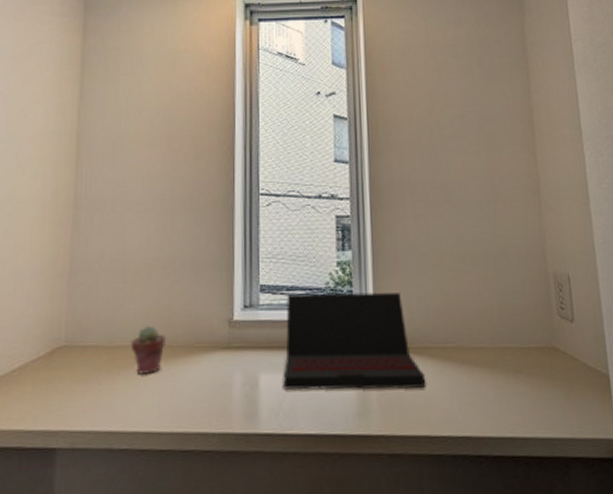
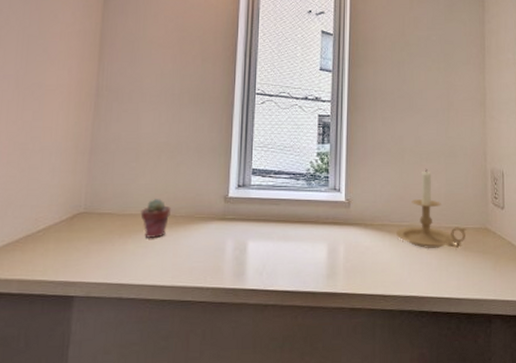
laptop: present [283,292,426,390] -> none [267,177,383,258]
candle holder: none [439,275,528,377] -> present [395,168,466,249]

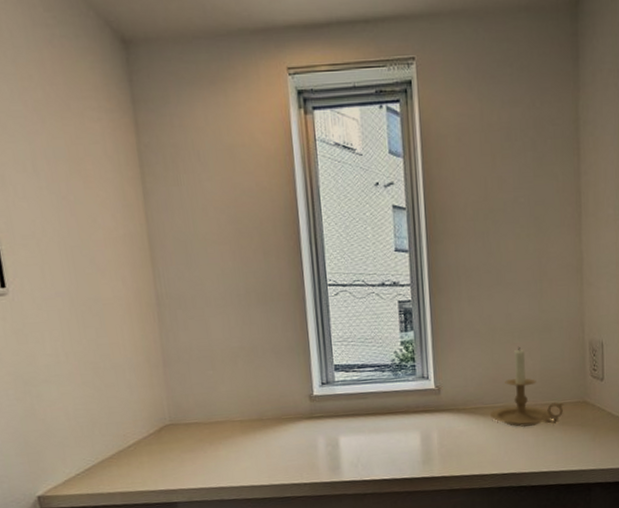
potted succulent: present [140,199,171,239] -> none [226,404,257,444]

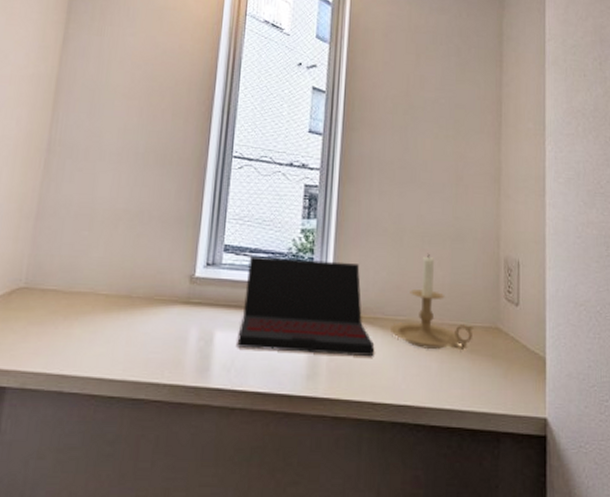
laptop: none [358,365,478,447] -> present [237,256,375,357]

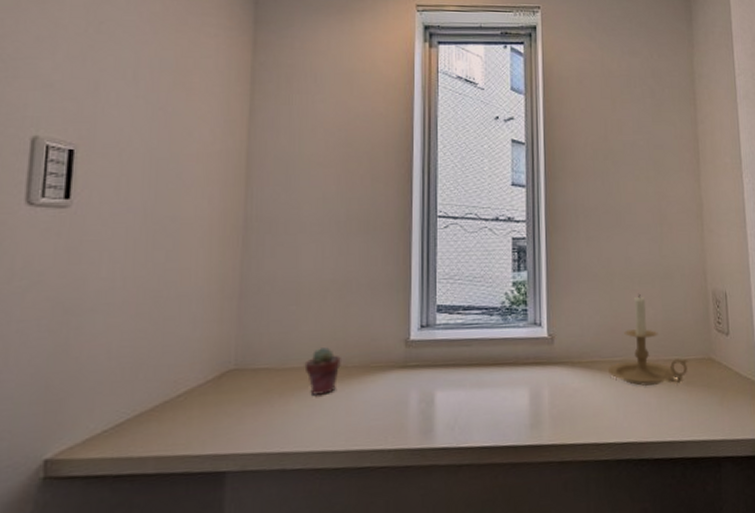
potted succulent: none [90,275,127,323] -> present [304,347,341,397]
laptop: present [237,256,375,357] -> none [458,310,595,405]

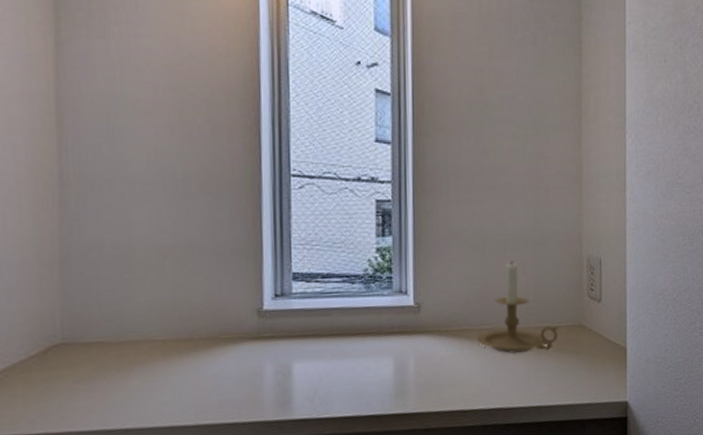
potted succulent: present [304,347,341,397] -> none [143,319,186,371]

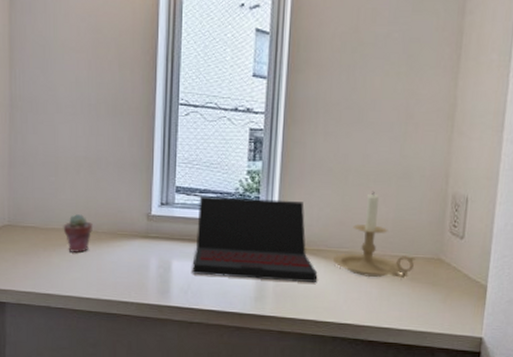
potted succulent: none [143,319,186,371] -> present [63,214,93,254]
laptop: none [318,278,462,376] -> present [192,196,318,283]

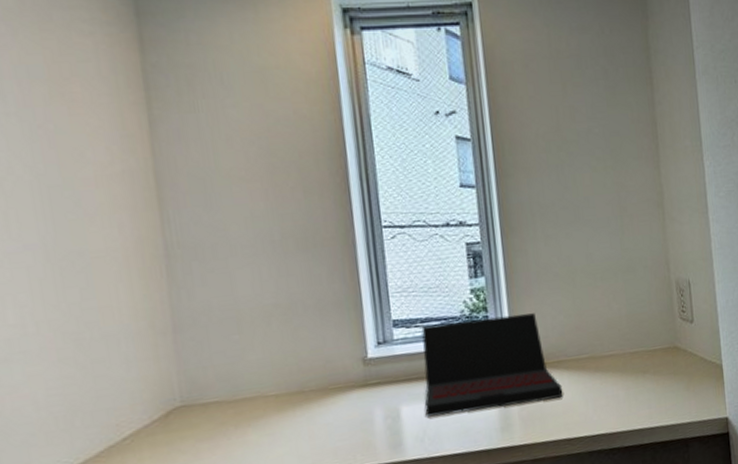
potted succulent: present [63,214,93,254] -> none [257,374,297,425]
candle holder: present [332,191,416,278] -> none [574,289,654,381]

